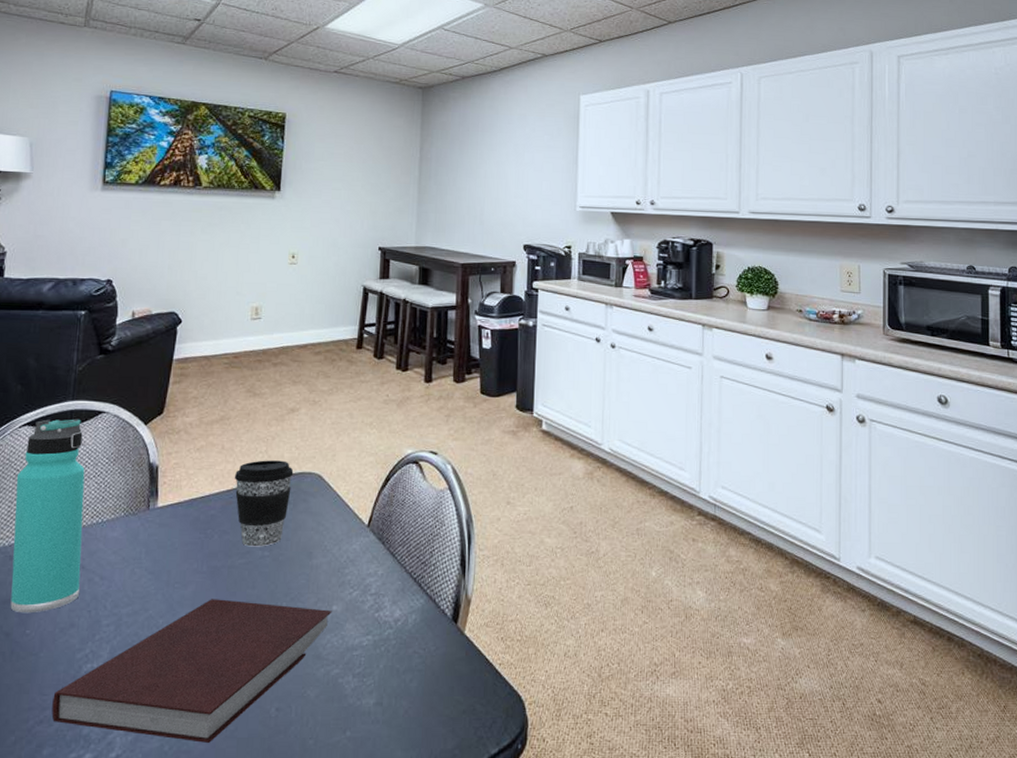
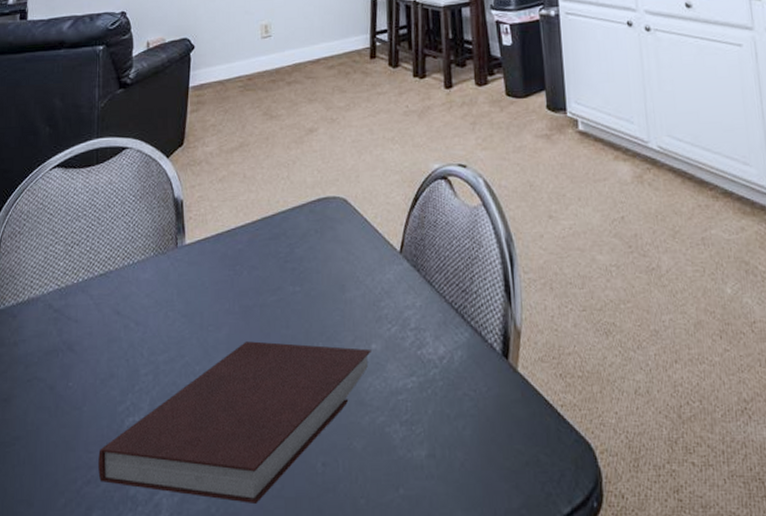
thermos bottle: present [10,419,85,613] -> none [50,157,116,365]
coffee cup: present [234,460,294,547] -> none [258,186,318,282]

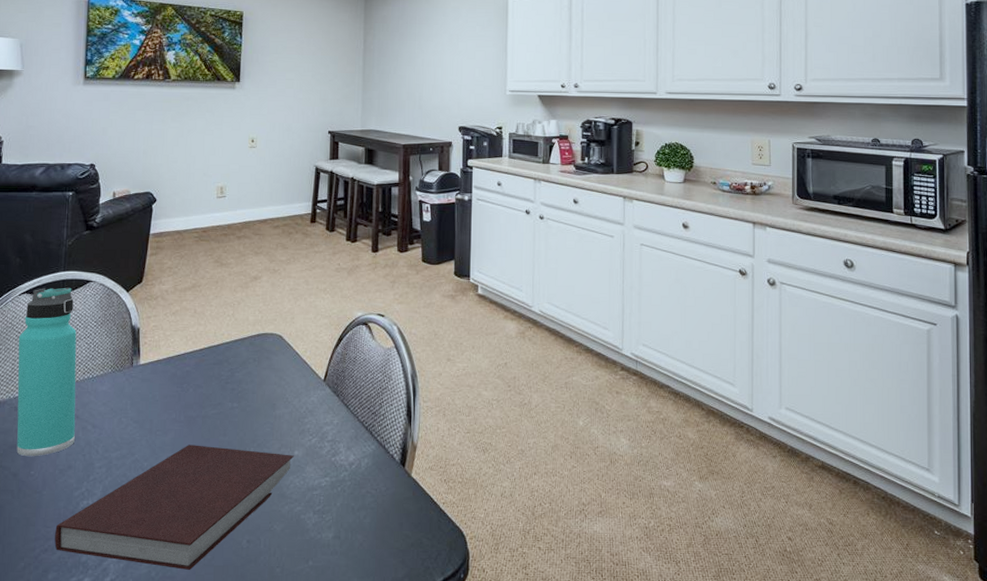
thermos bottle: none [50,157,116,365] -> present [16,287,77,457]

